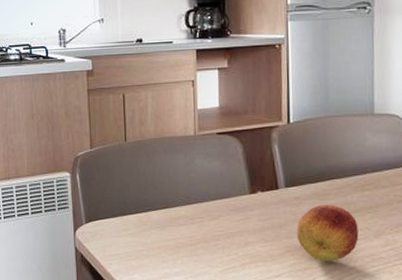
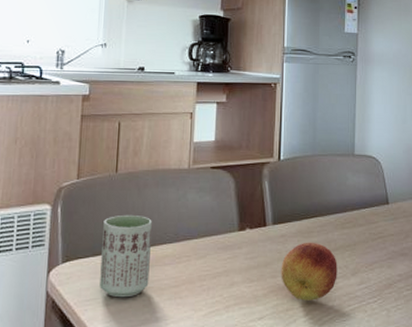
cup: none [118,180,166,254] -> present [100,214,152,298]

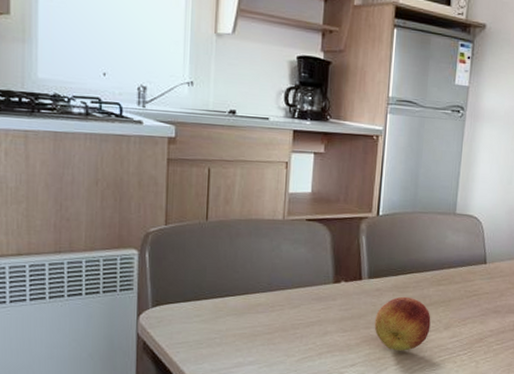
cup: present [100,214,152,298] -> none [191,262,245,342]

